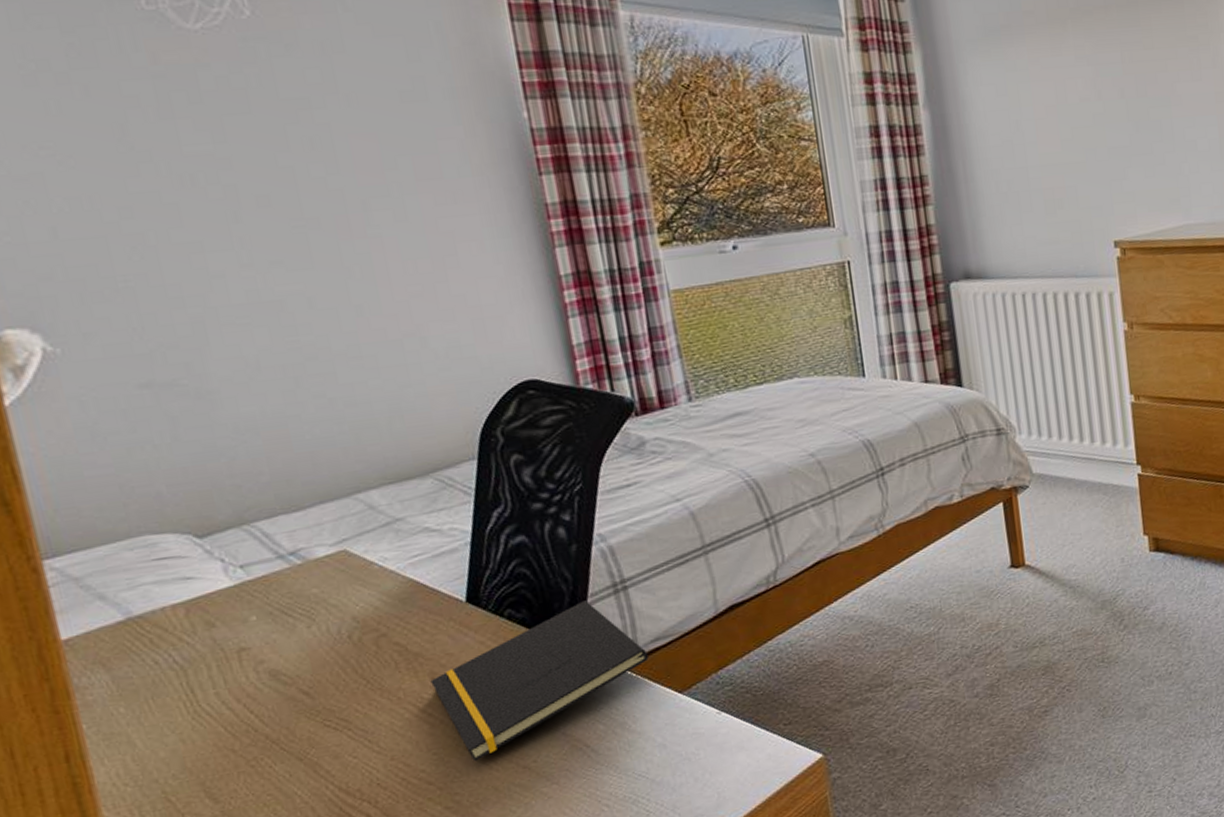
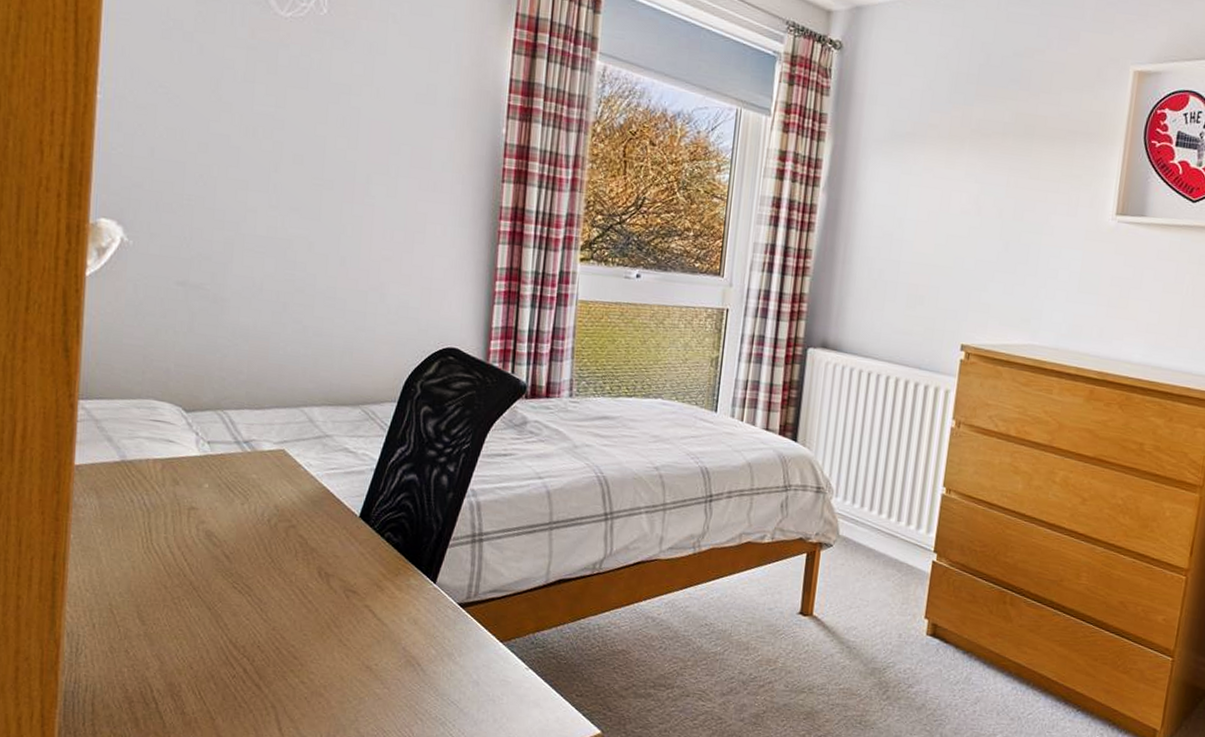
notepad: present [430,600,649,762] -> none [317,542,485,651]

